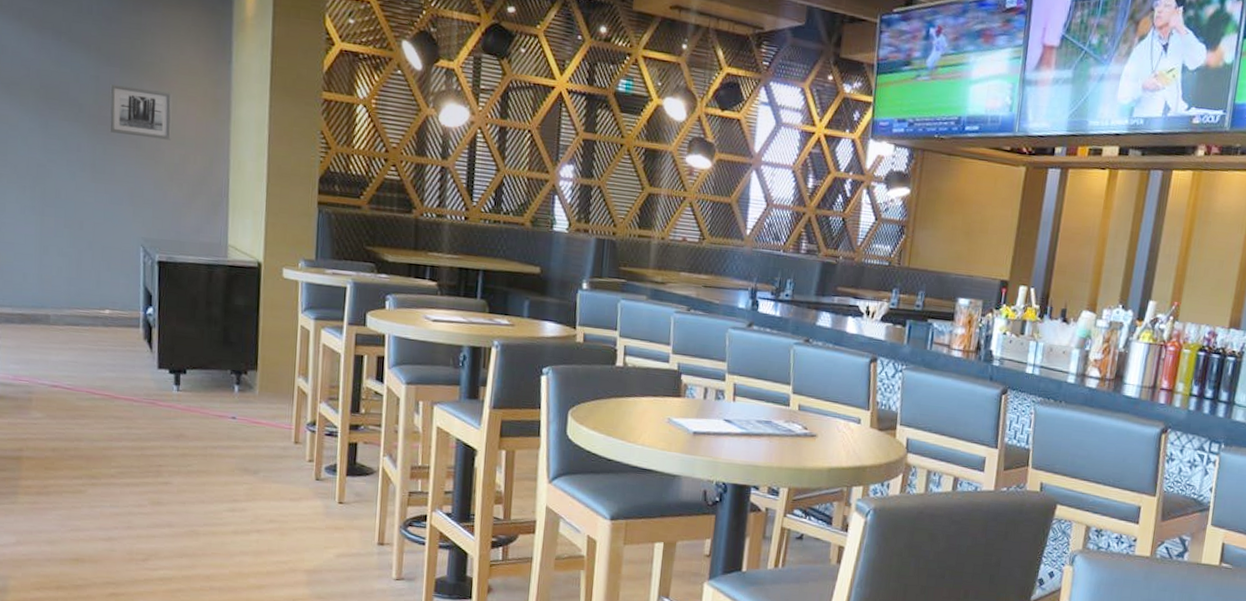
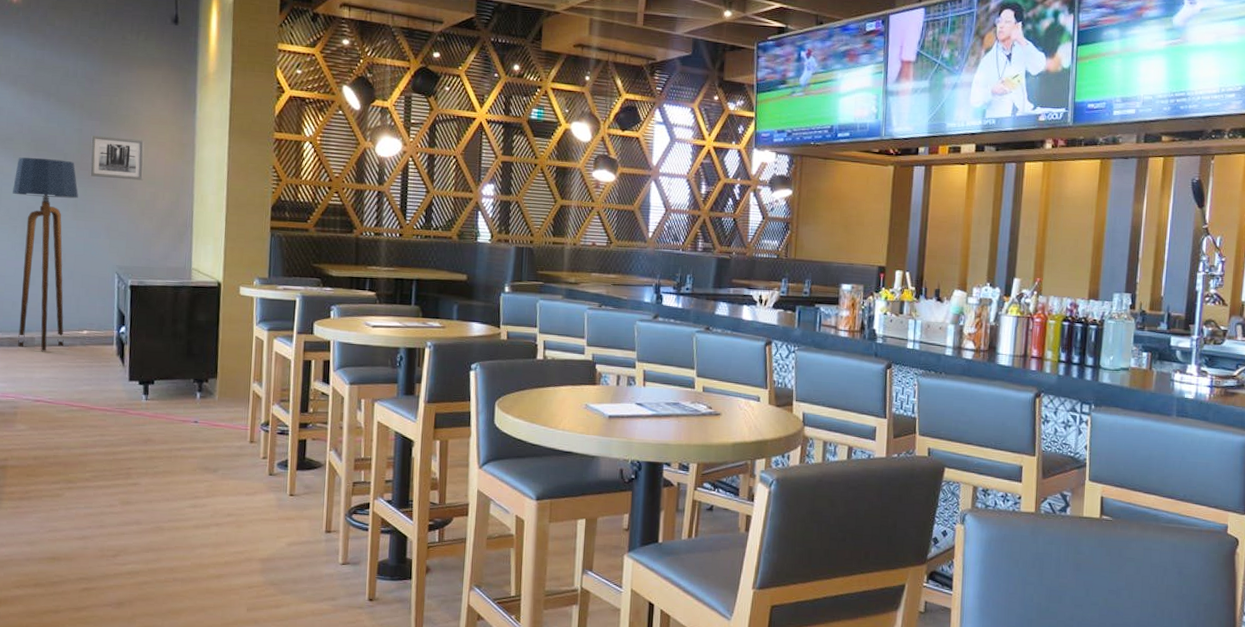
floor lamp: none [20,106,96,331] -> present [13,157,78,351]

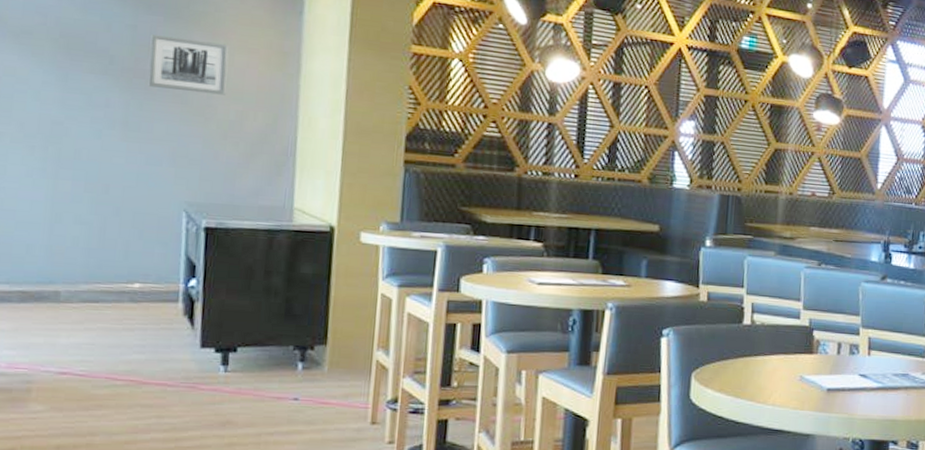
floor lamp: present [13,157,78,351] -> none [30,57,130,309]

